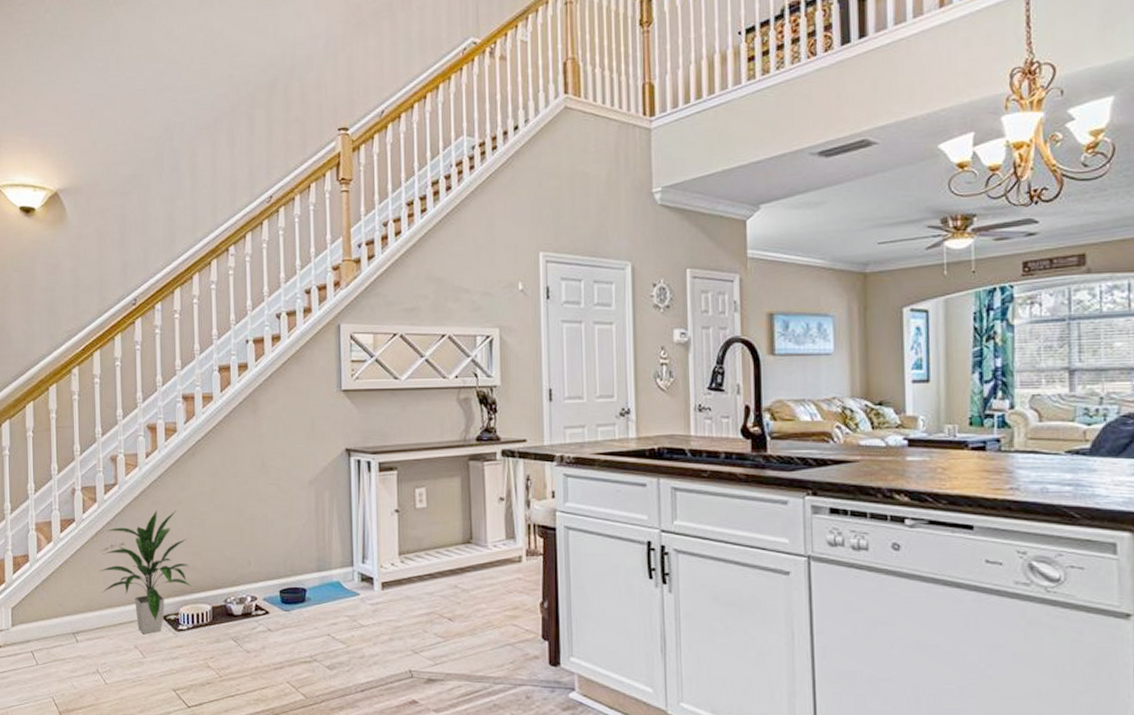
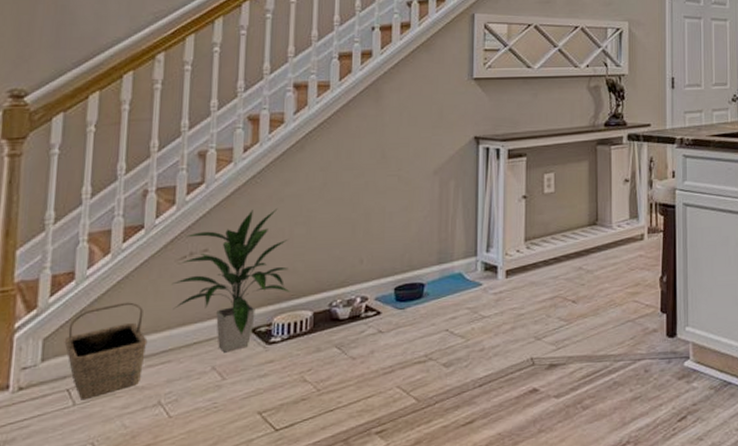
basket: none [26,584,85,662] -> present [64,302,148,400]

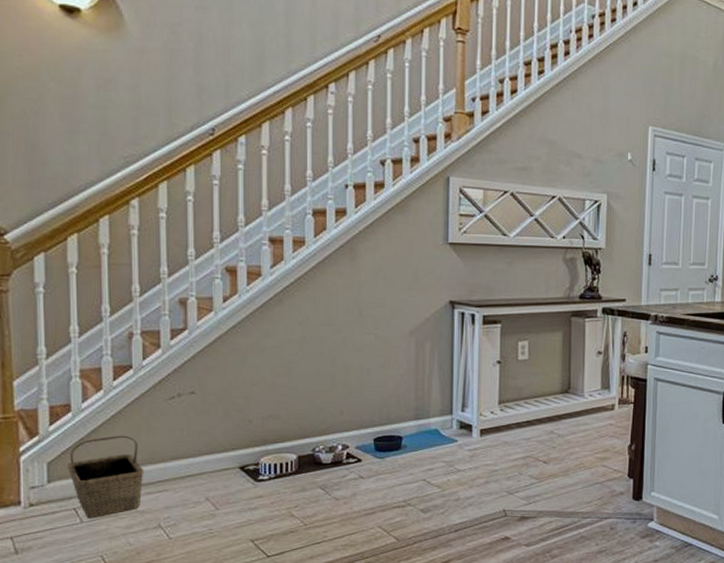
indoor plant: present [171,209,290,353] -> none [162,358,275,486]

